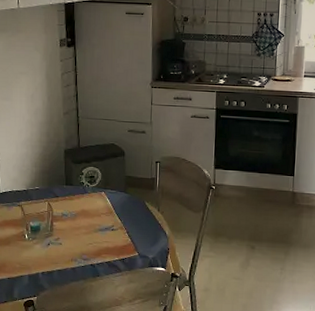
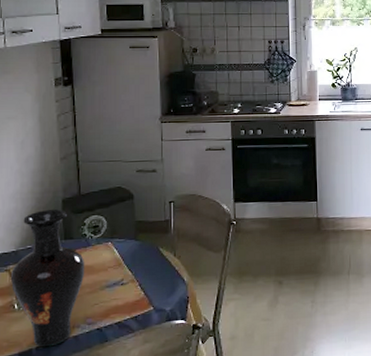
vase: none [22,158,82,274] -> present [10,209,85,347]

